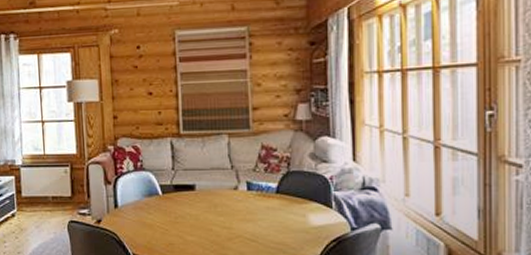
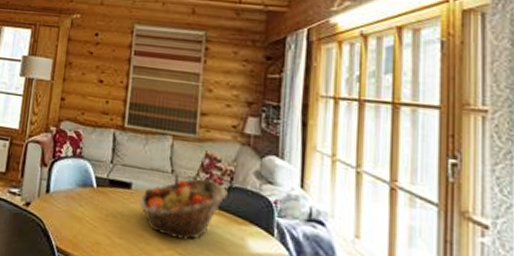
fruit basket: none [204,169,286,226] -> present [139,178,228,240]

